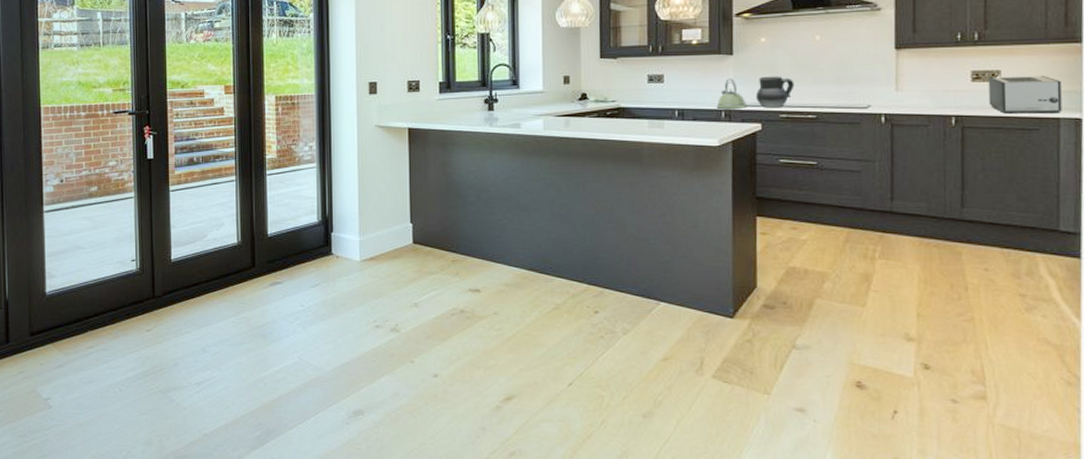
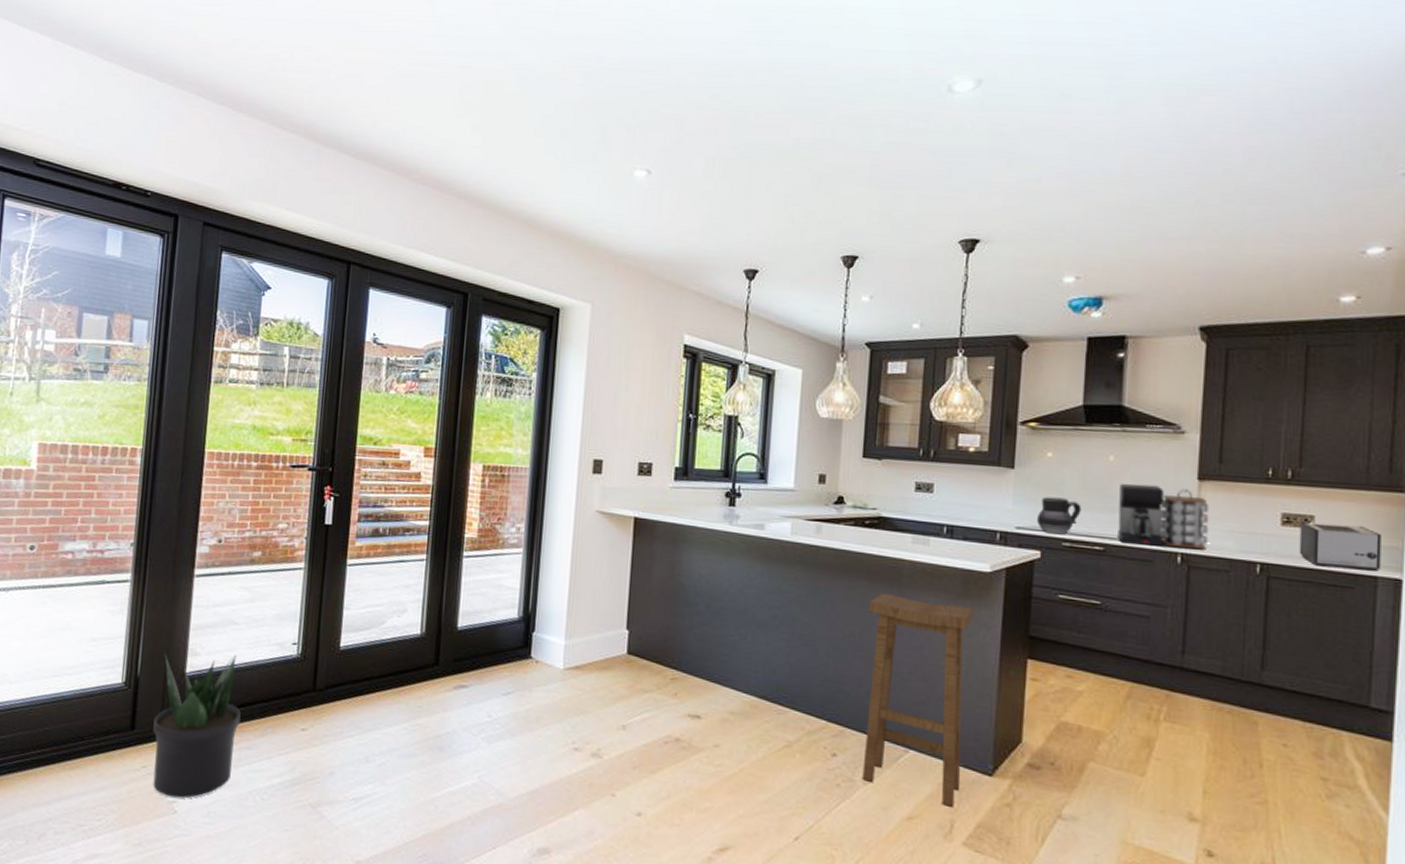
planter: none [24,274,95,395] -> present [153,653,241,798]
bar stool: none [616,172,707,347] -> present [862,593,973,807]
kettle: present [716,78,747,110] -> none [991,495,1026,532]
coffee maker: none [827,57,868,111] -> present [1118,483,1164,548]
spice rack: none [863,58,908,110] -> present [1160,489,1210,550]

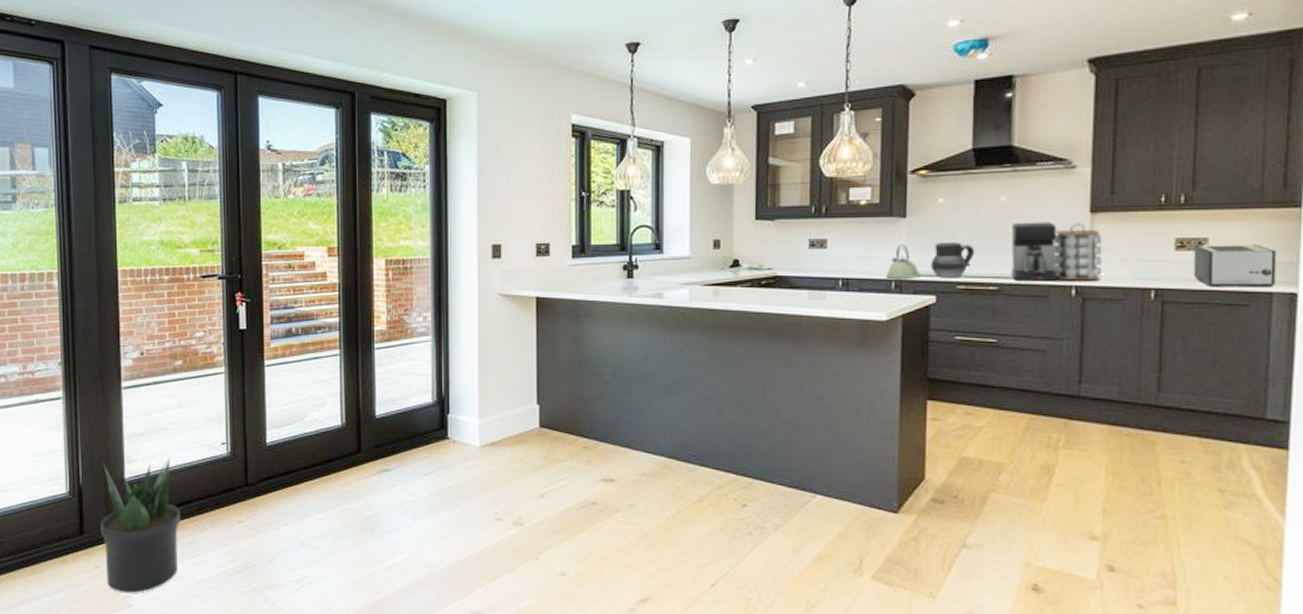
bar stool: present [862,593,973,807] -> none [770,349,872,544]
kettle: none [991,495,1026,532] -> present [885,244,920,280]

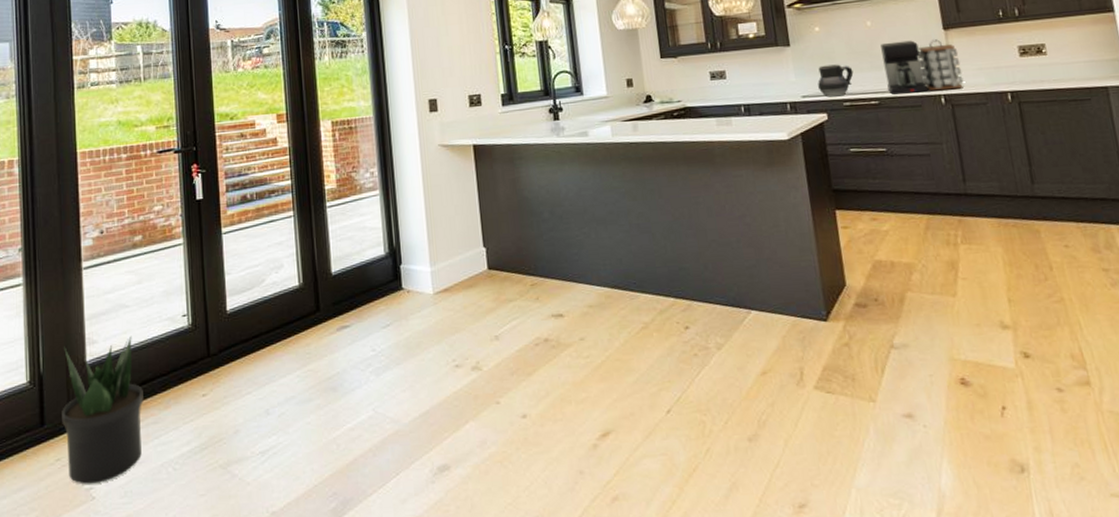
kettle: present [885,244,920,280] -> none [780,69,811,102]
toaster: present [1193,243,1276,287] -> none [1034,45,1109,86]

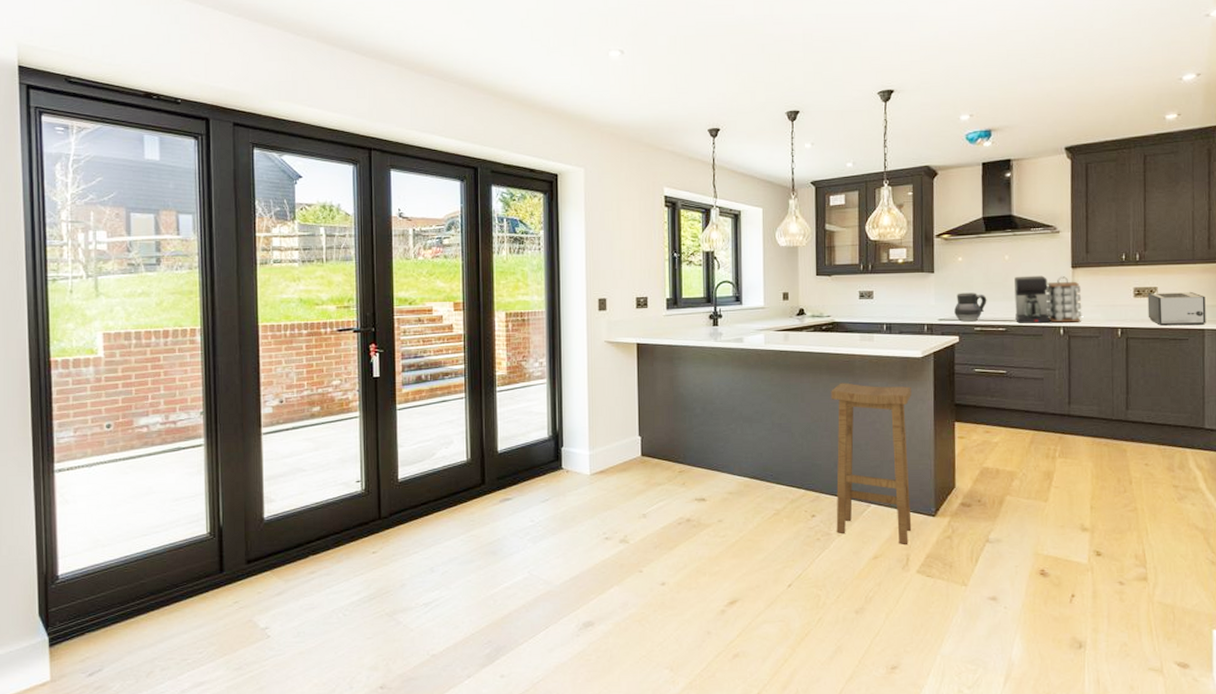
planter: present [62,336,144,484] -> none [240,497,317,624]
bar stool: none [691,173,802,356] -> present [831,383,912,544]
toaster: none [1034,45,1109,86] -> present [1147,291,1206,326]

